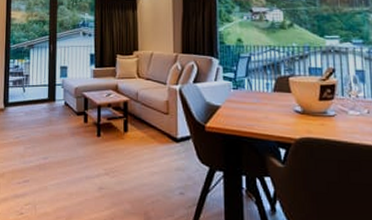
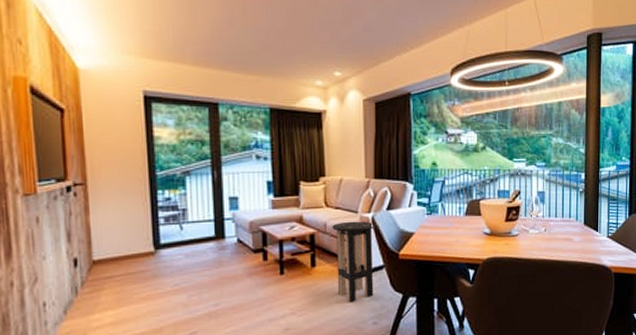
bar stool: none [143,91,183,170] -> present [332,221,375,302]

